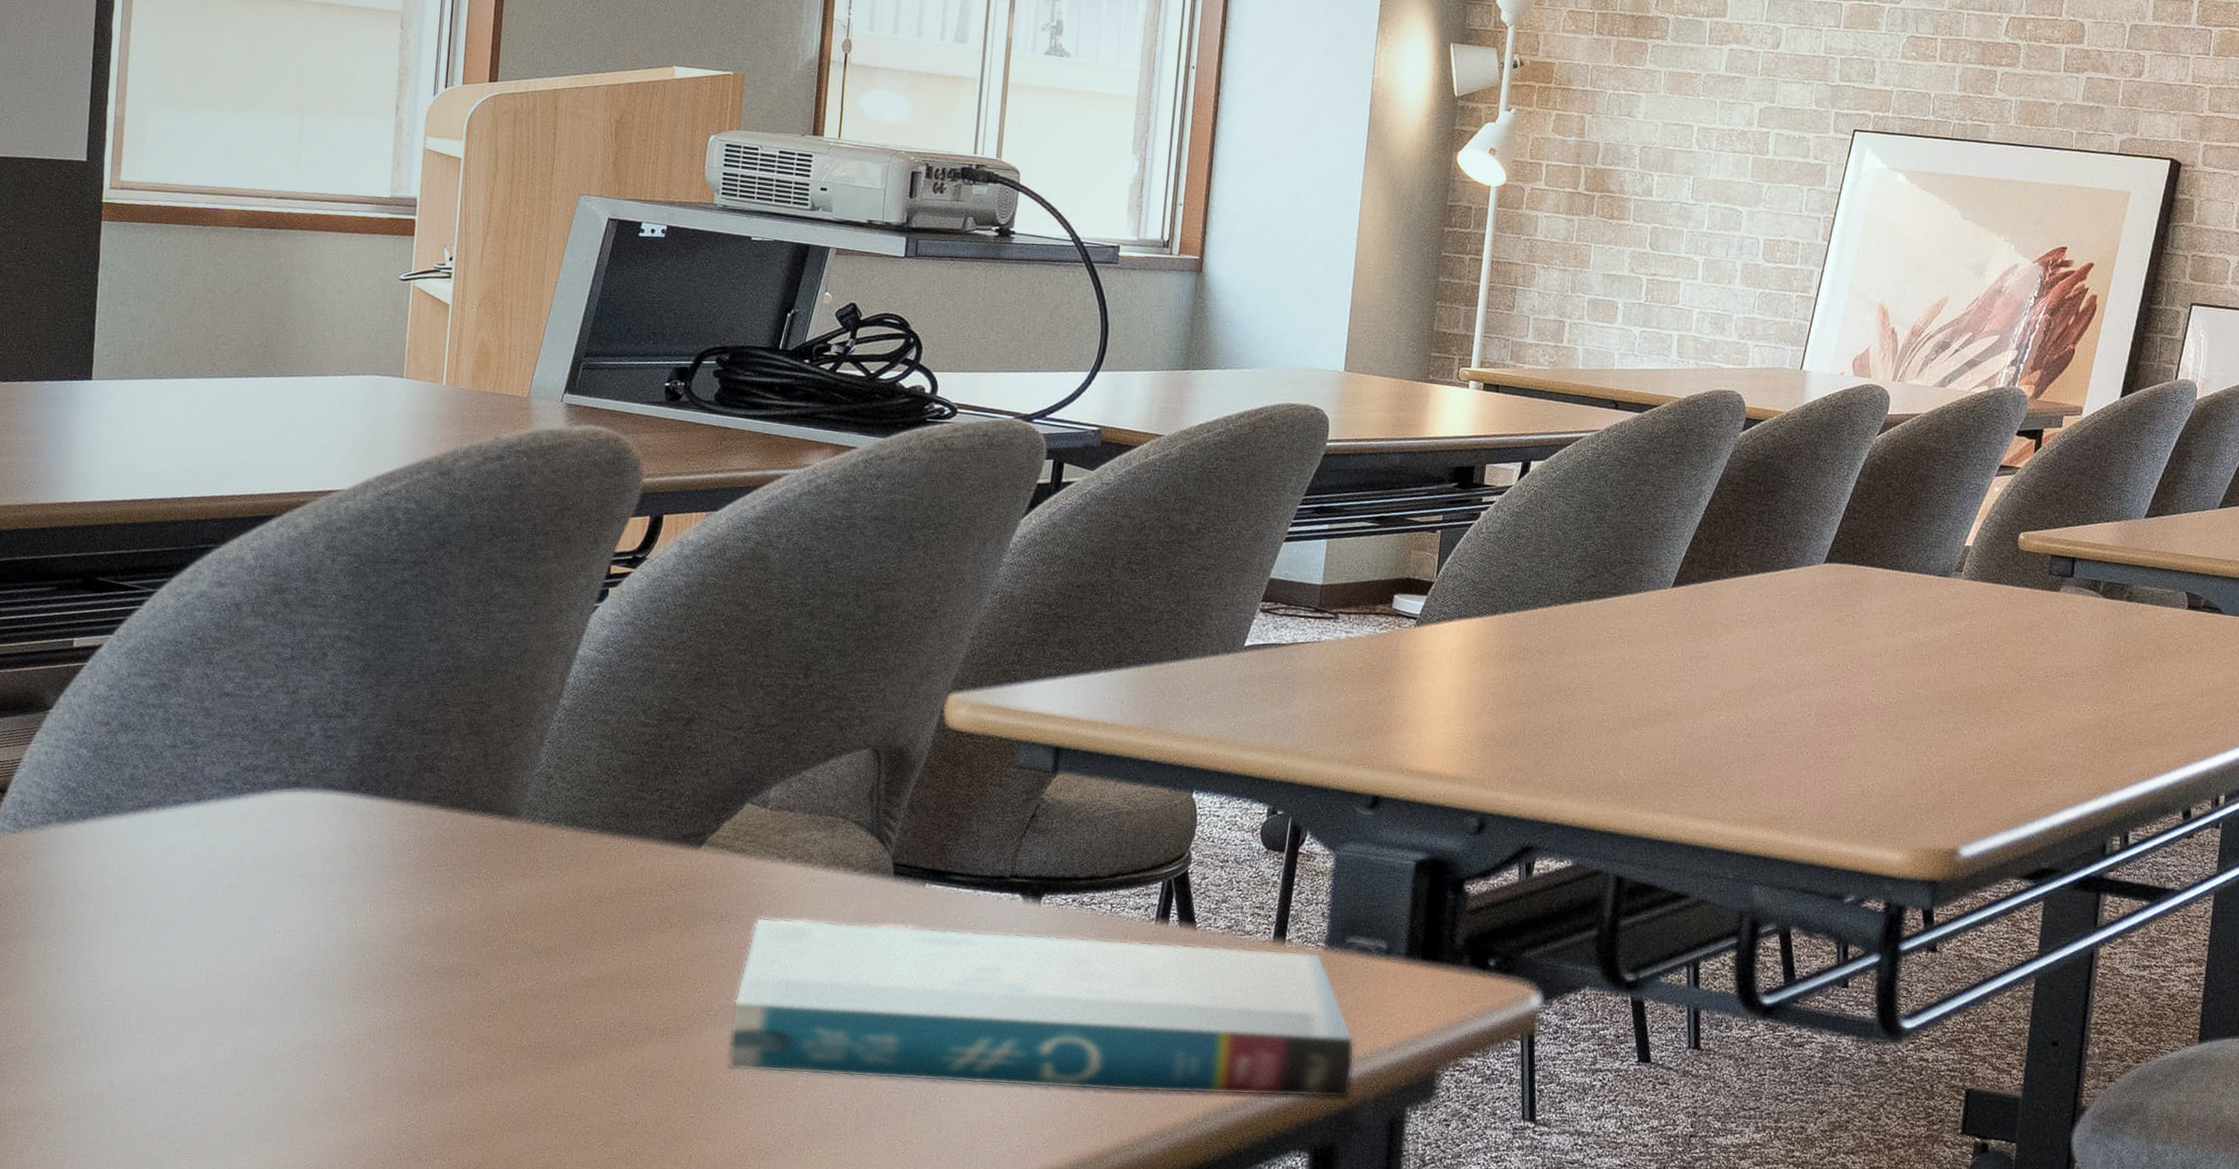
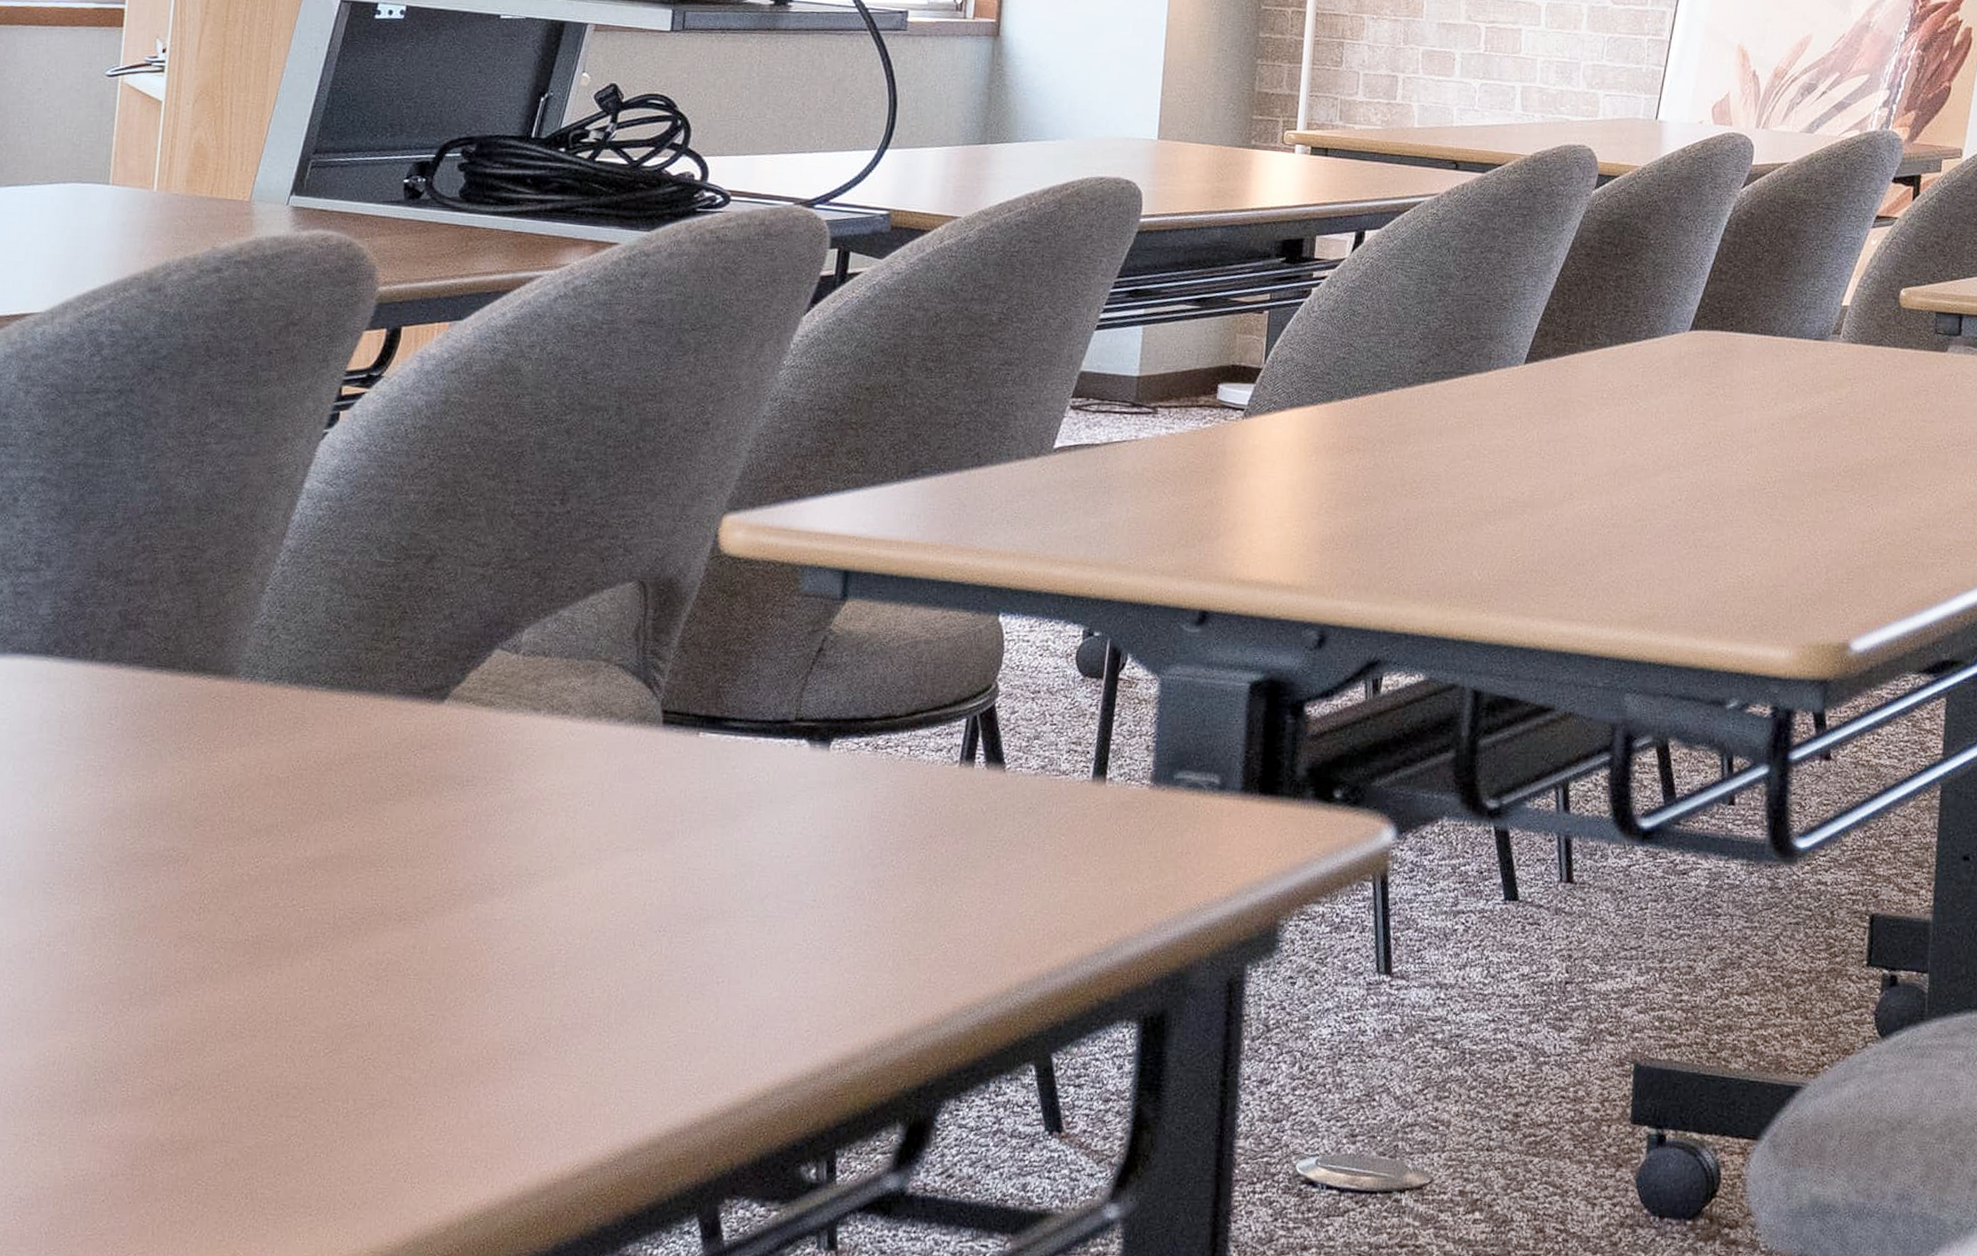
book: present [728,917,1355,1099] -> none [474,779,1187,962]

